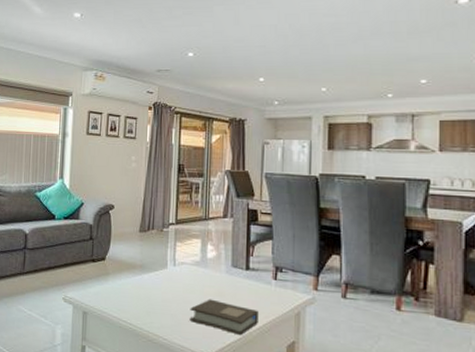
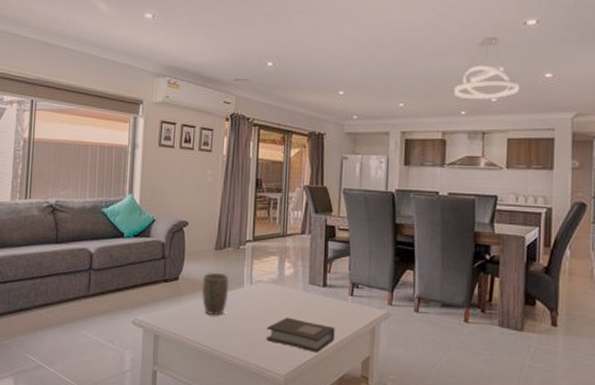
plant pot: none [127,253,153,295] -> present [202,272,229,316]
pendant light: none [380,17,453,81] -> present [454,36,520,99]

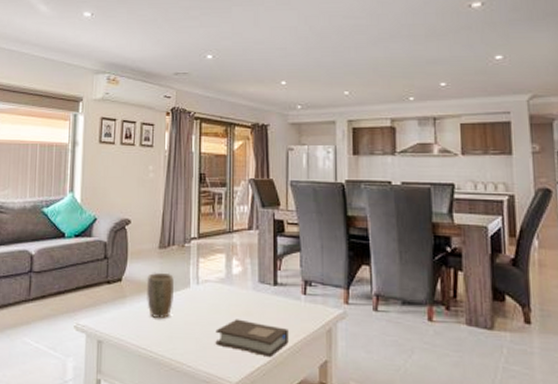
pendant light: present [454,36,520,99] -> none [401,20,470,84]

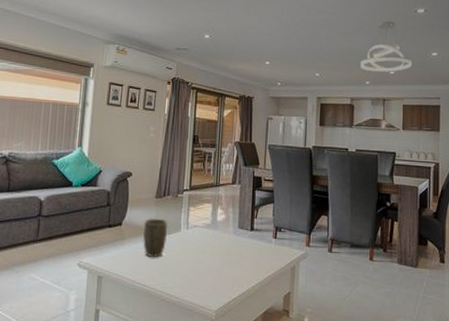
book: present [215,319,289,358] -> none [200,258,261,290]
pendant light: none [401,20,470,84] -> present [360,21,413,72]

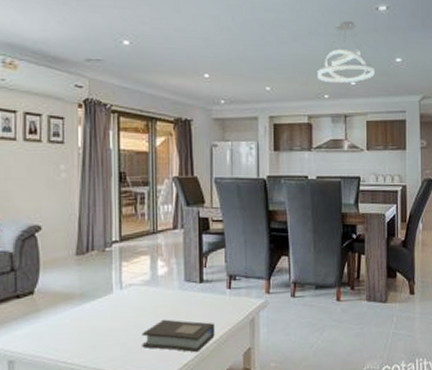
plant pot: present [143,218,167,258] -> none [63,279,95,330]
book: none [200,258,261,290] -> present [142,319,215,353]

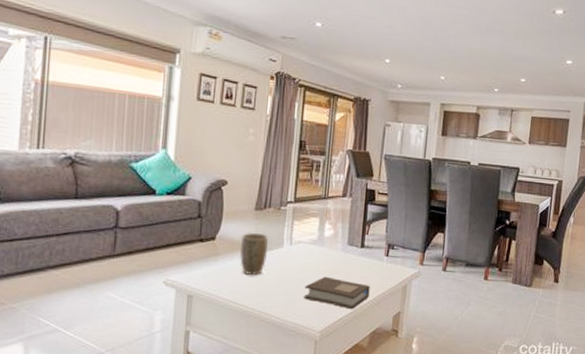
plant pot: none [63,279,95,330] -> present [240,232,268,276]
pendant light: present [317,20,375,83] -> none [490,20,546,80]

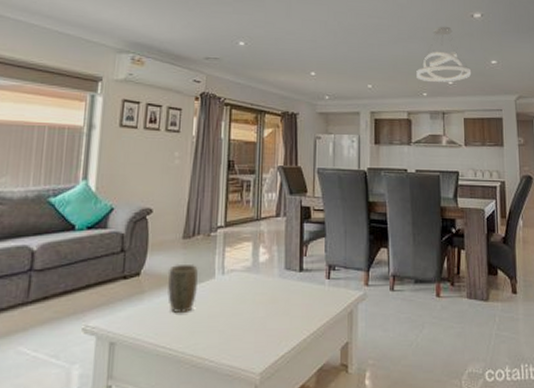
book: present [304,276,370,310] -> none [240,307,313,345]
pendant light: none [490,20,546,80] -> present [416,26,472,82]

